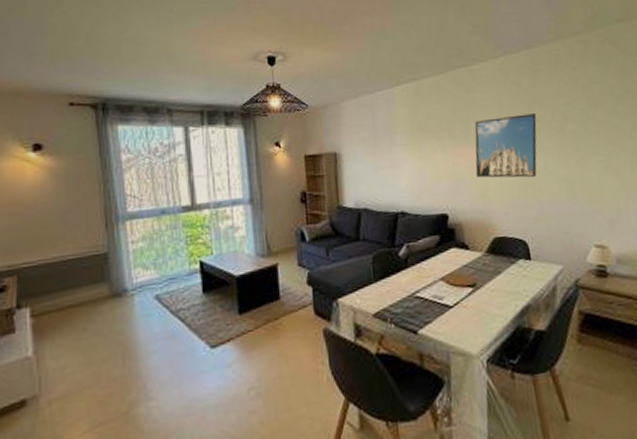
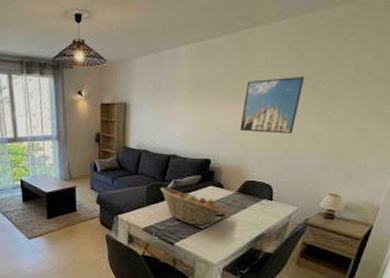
fruit basket: none [391,254,473,303] -> present [161,187,223,225]

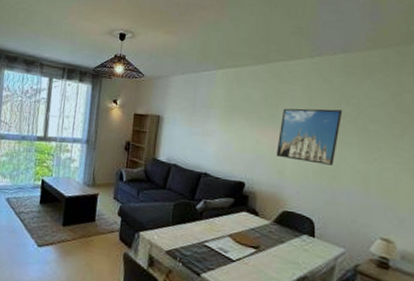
fruit basket: present [161,187,223,225] -> none [189,206,257,256]

